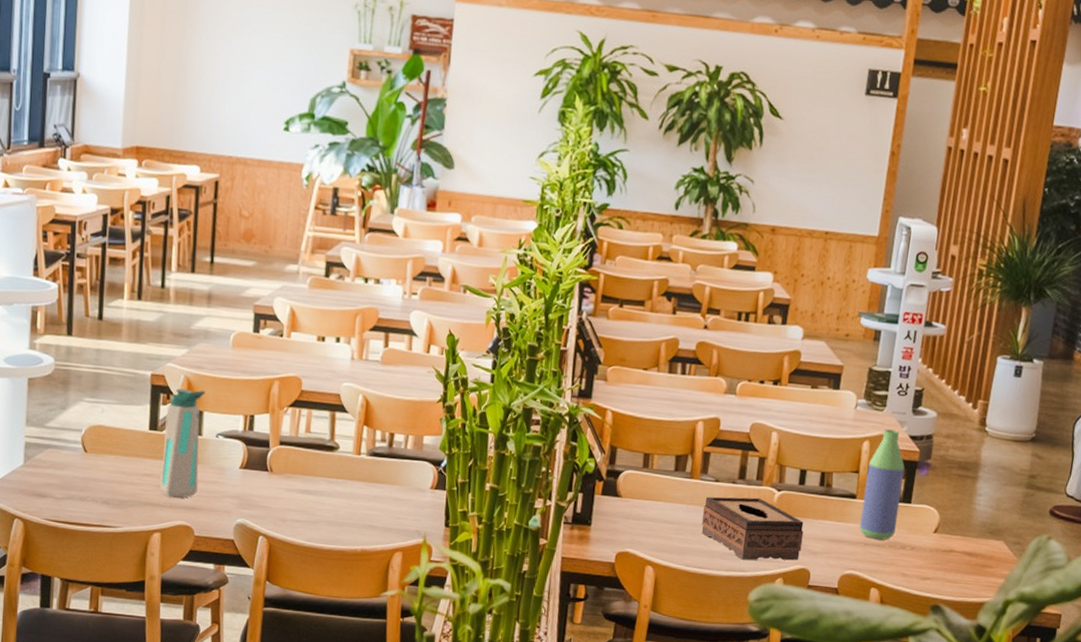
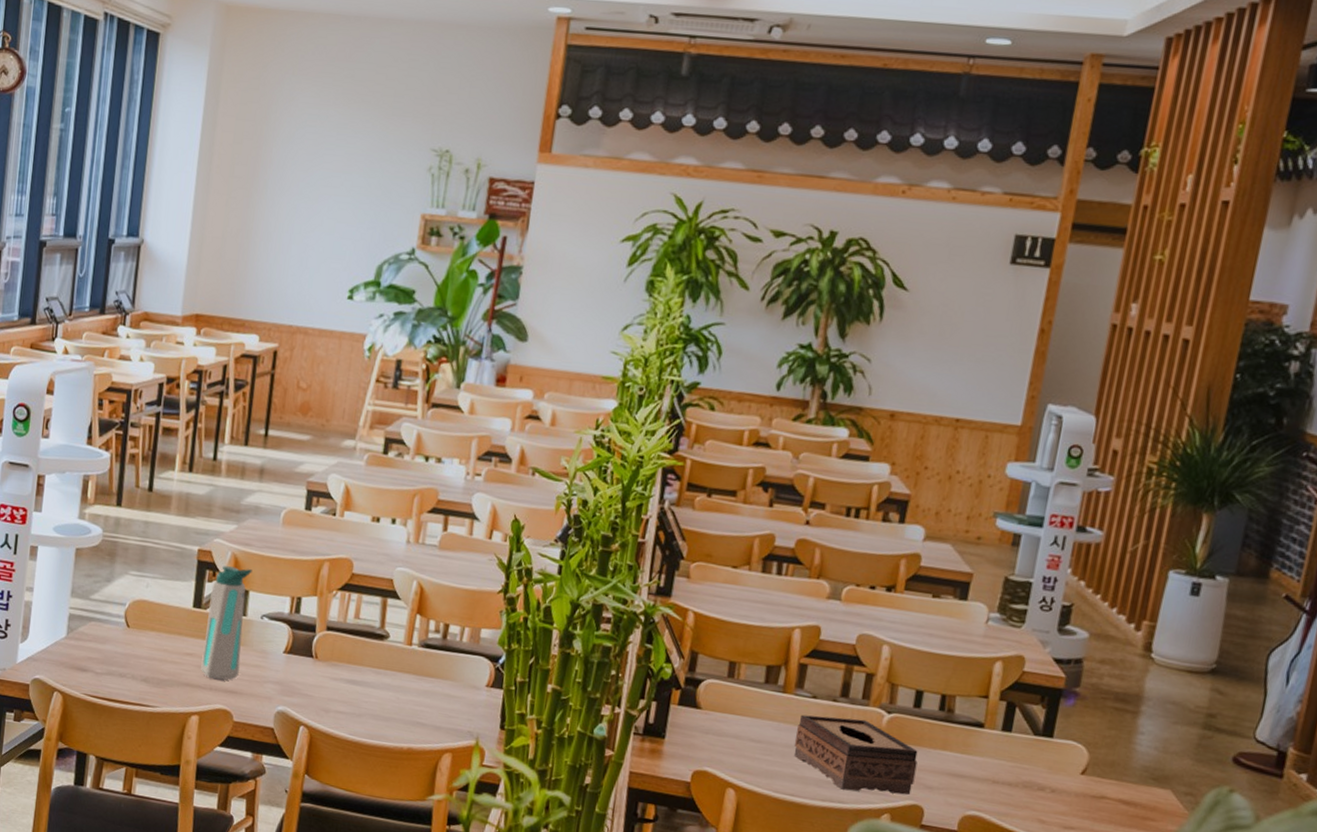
bottle: present [859,429,905,540] -> none [987,649,1047,778]

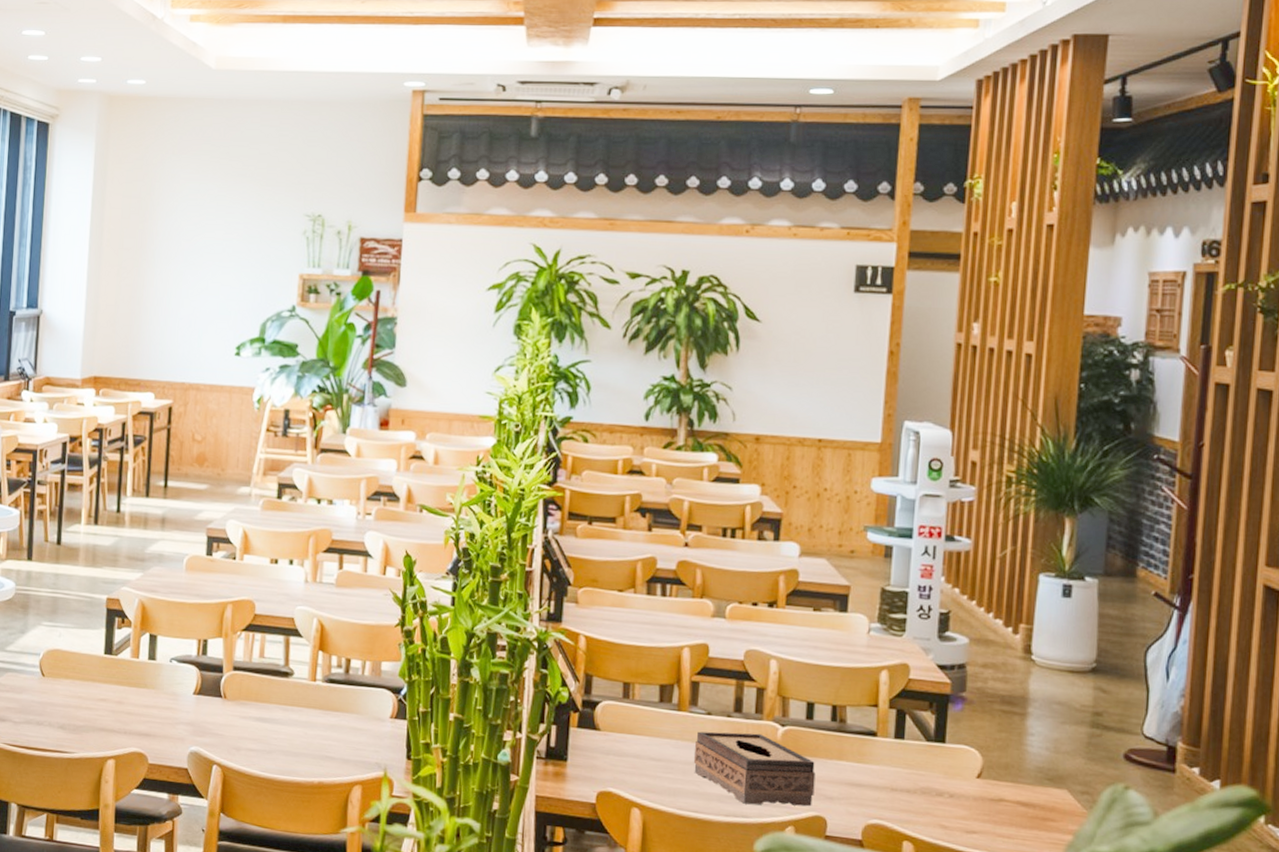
water bottle: present [201,566,253,680] -> none [114,612,159,723]

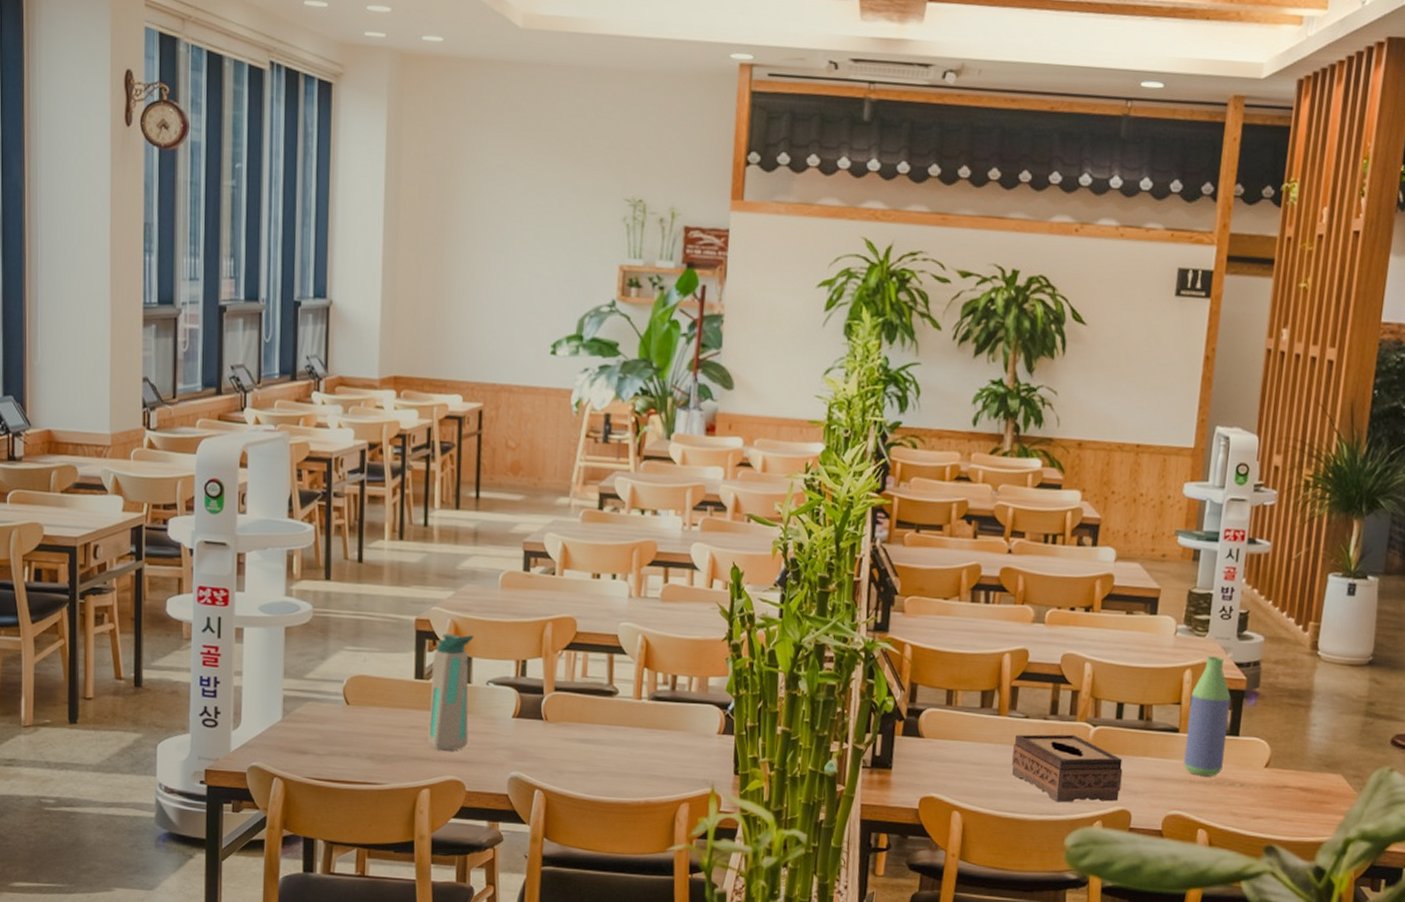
water bottle: none [114,612,159,723] -> present [428,634,474,750]
bottle: none [884,657,934,785] -> present [1183,656,1231,776]

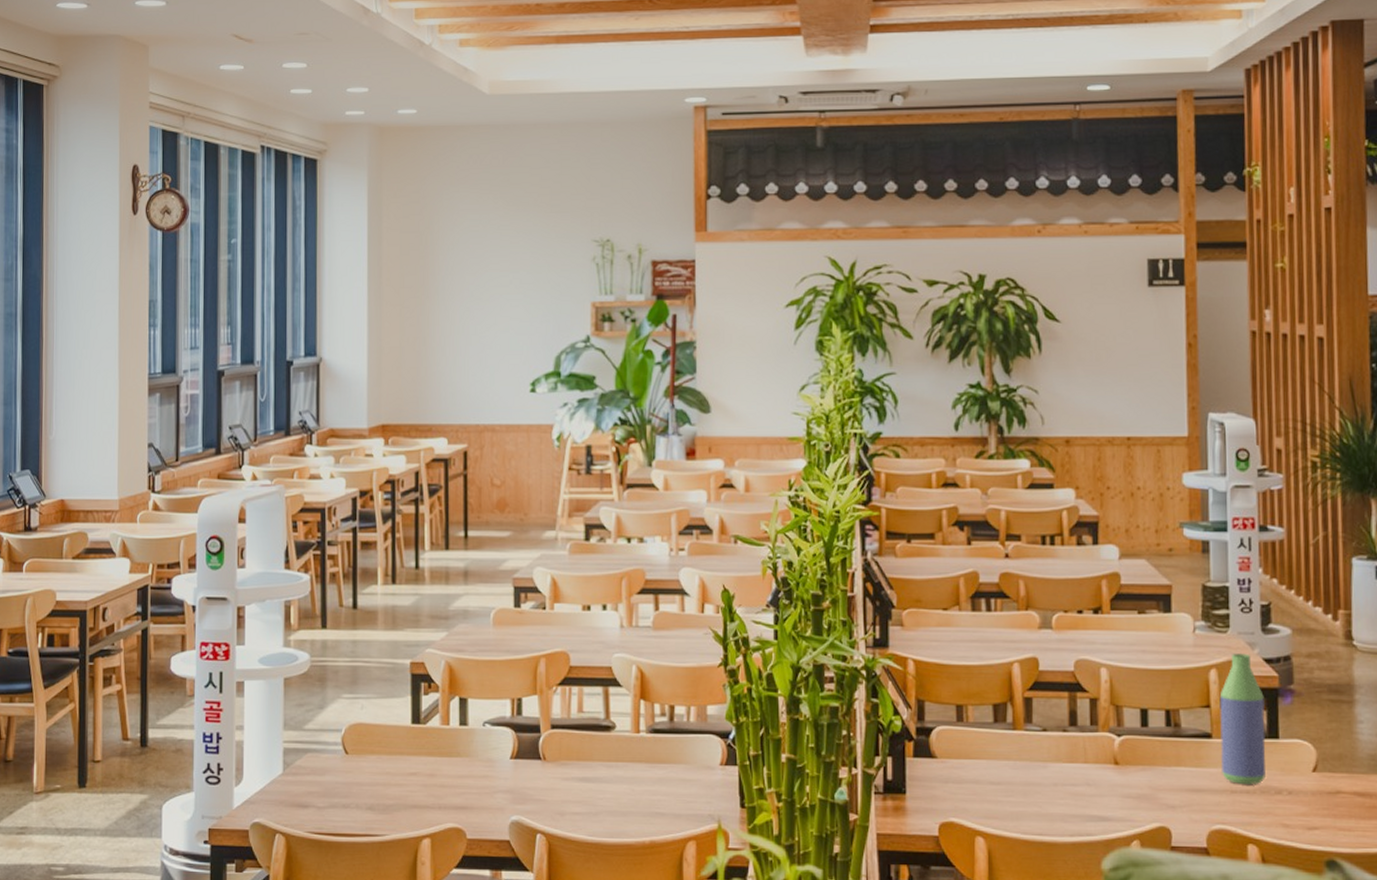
water bottle: present [428,634,474,750] -> none [427,676,468,797]
tissue box: present [1011,734,1123,803] -> none [1032,746,1156,822]

